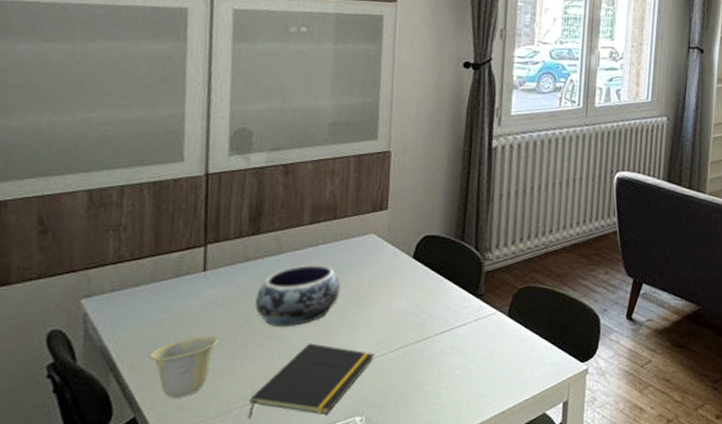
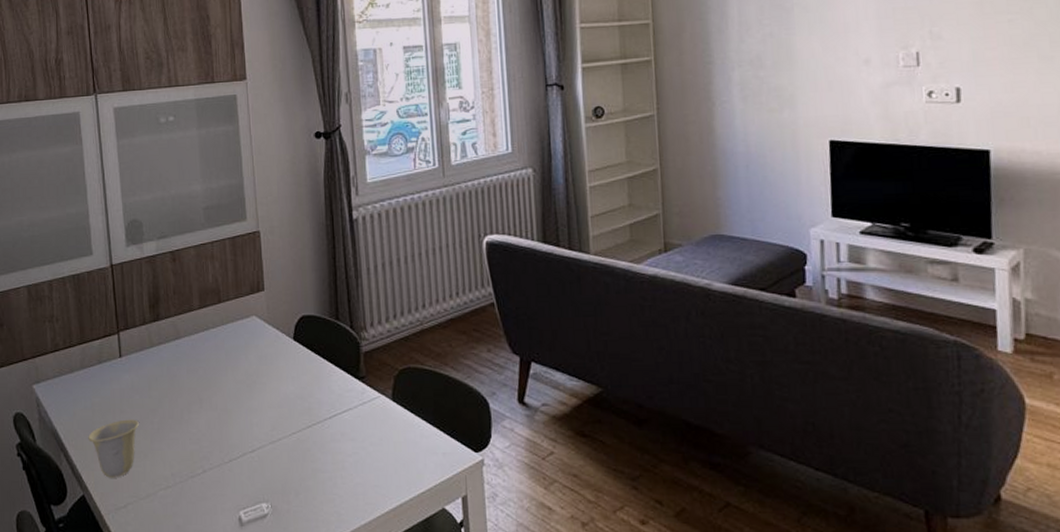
notepad: present [248,343,375,419] -> none [170,427,272,501]
decorative bowl: present [255,264,341,326] -> none [164,348,234,410]

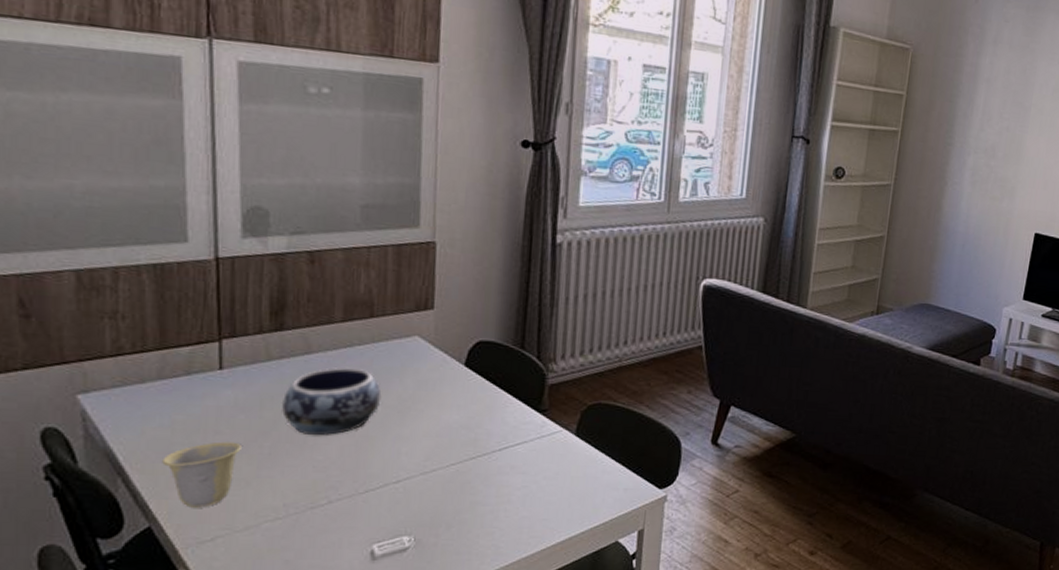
decorative bowl: none [164,348,234,410] -> present [282,367,382,435]

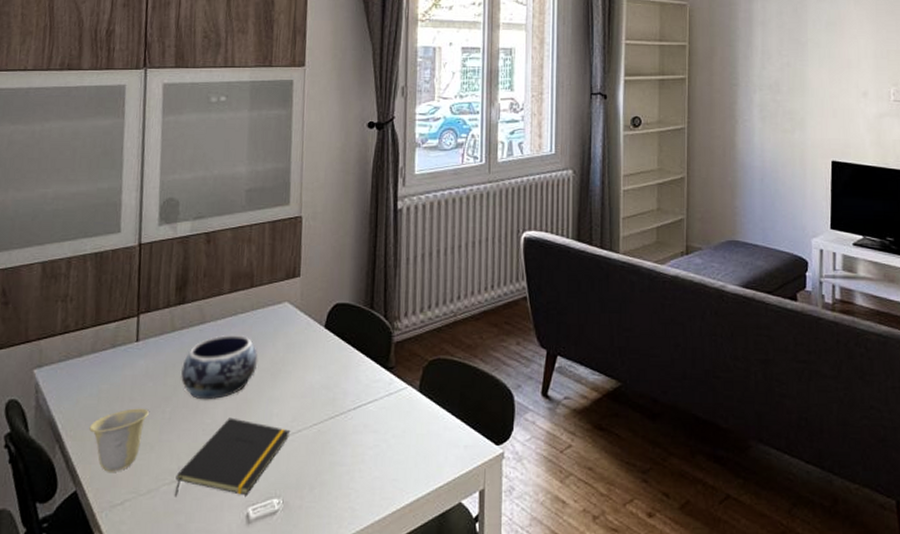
notepad: none [280,455,423,534] -> present [174,417,291,497]

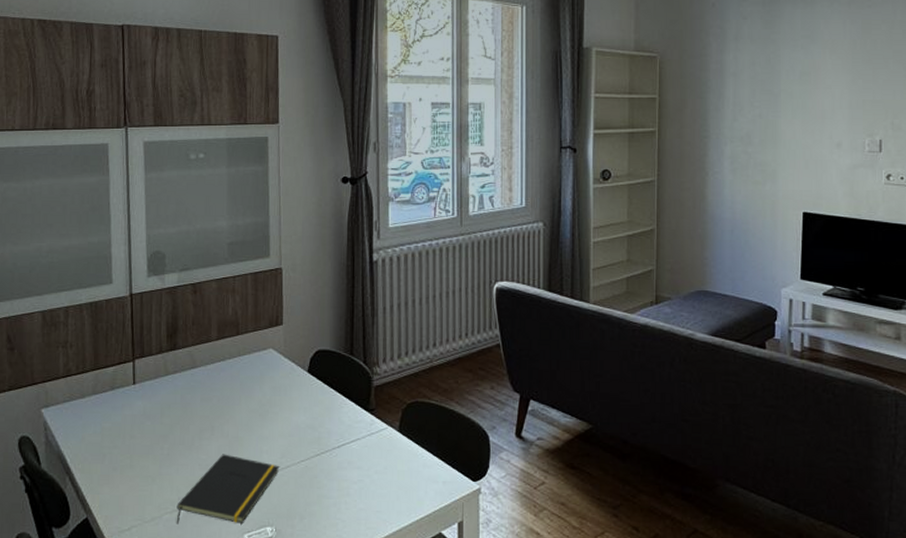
cup: present [89,408,149,472] -> none [95,444,149,501]
decorative bowl: present [181,334,258,399] -> none [176,378,247,437]

